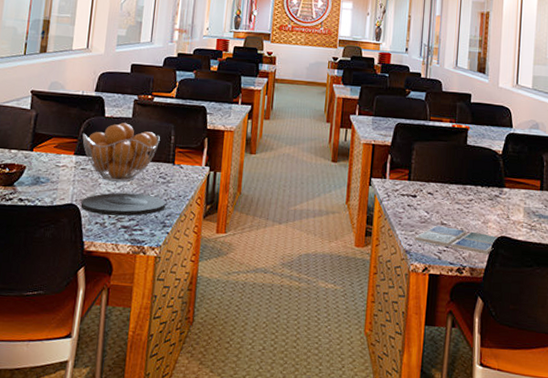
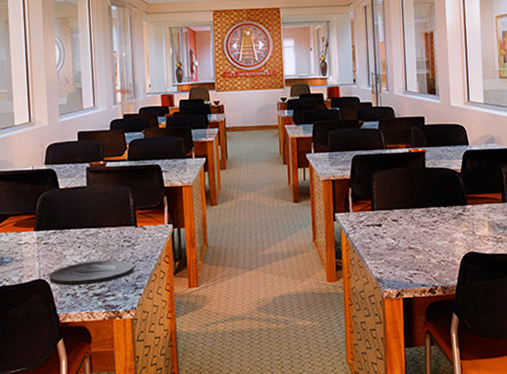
fruit basket: present [82,123,160,182] -> none [39,192,118,252]
drink coaster: present [415,225,498,255] -> none [385,250,466,272]

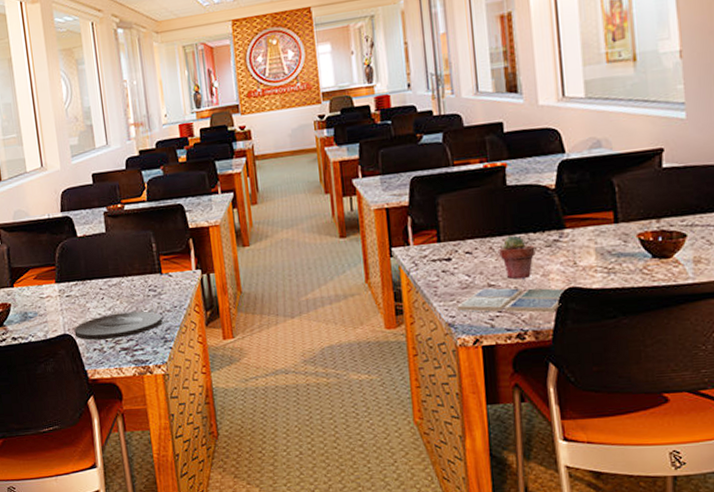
drink coaster: none [385,250,466,272] -> present [457,288,565,313]
potted succulent: none [418,208,445,244] -> present [499,235,536,280]

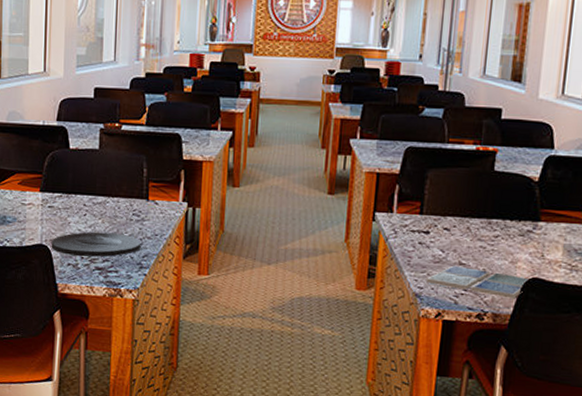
potted succulent: present [499,235,536,280] -> none [475,219,509,263]

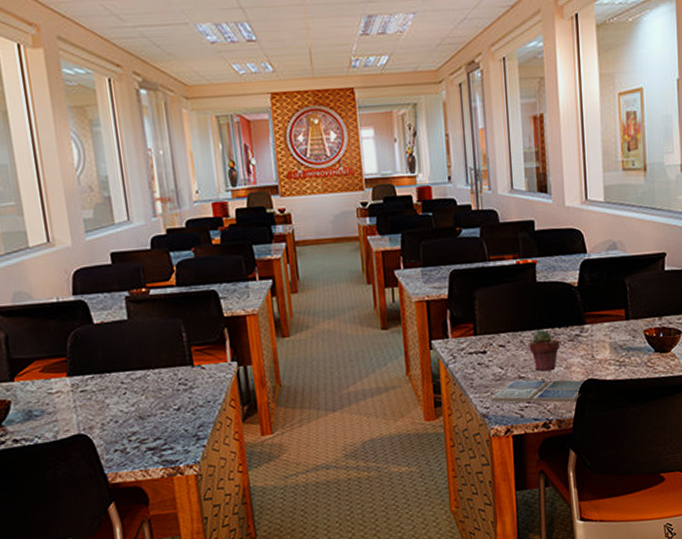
plate: present [51,232,141,257] -> none [90,406,195,441]
potted succulent: none [475,219,509,263] -> present [529,329,560,372]

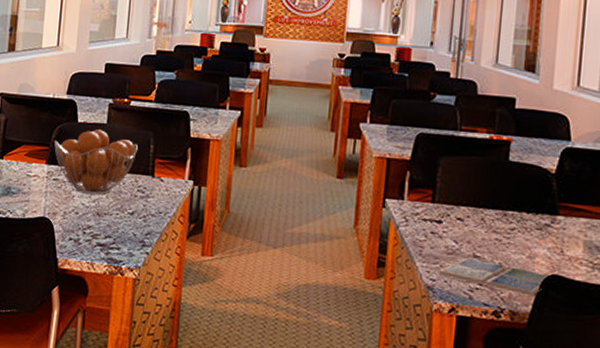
fruit basket: none [70,327,169,400] -> present [53,129,138,195]
potted succulent: present [529,329,560,372] -> none [490,211,526,257]

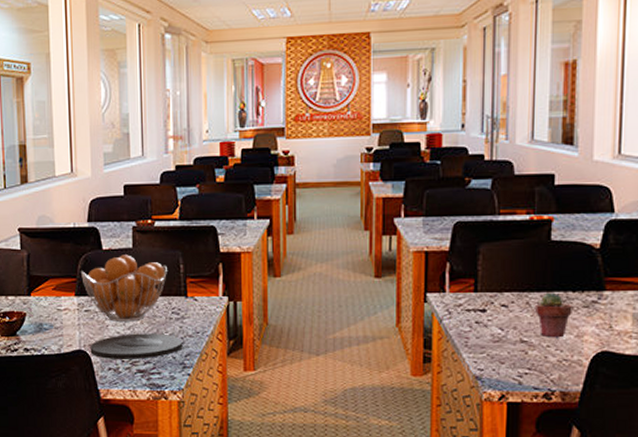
plate: none [53,206,145,233] -> present [90,333,183,359]
drink coaster: present [439,257,548,296] -> none [486,343,597,375]
potted succulent: none [490,211,526,257] -> present [535,292,572,338]

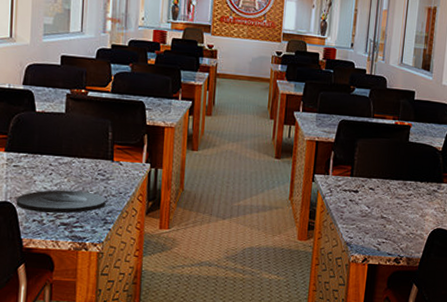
fruit basket: present [80,255,167,322] -> none [12,118,97,179]
potted succulent: present [535,292,572,338] -> none [394,181,420,217]

